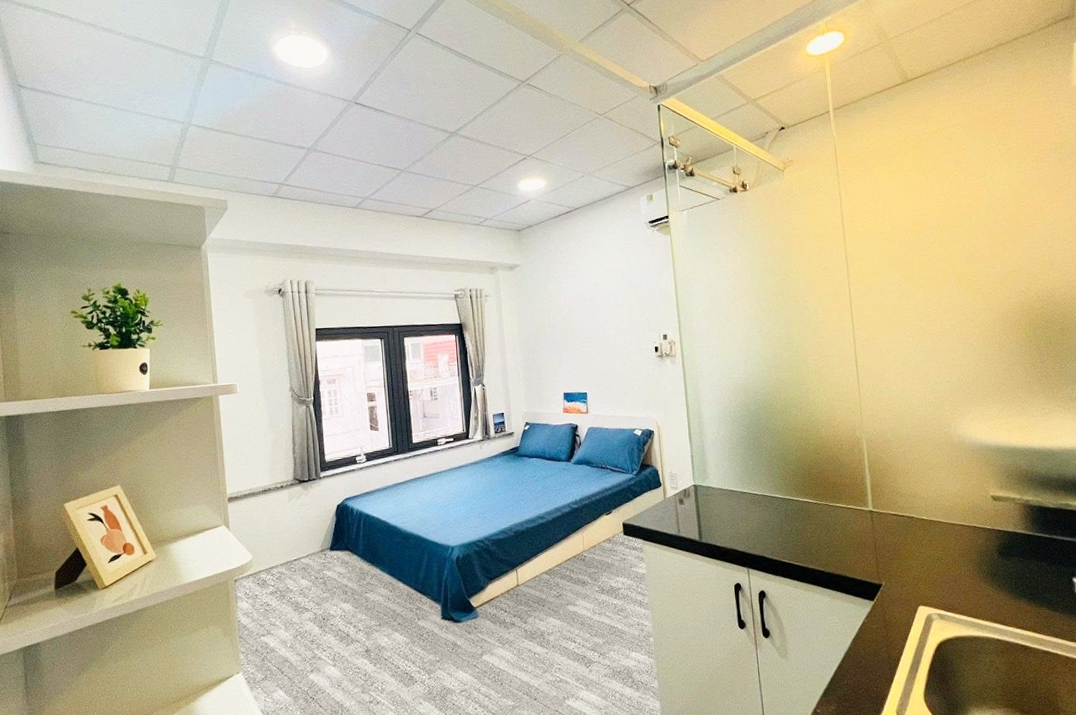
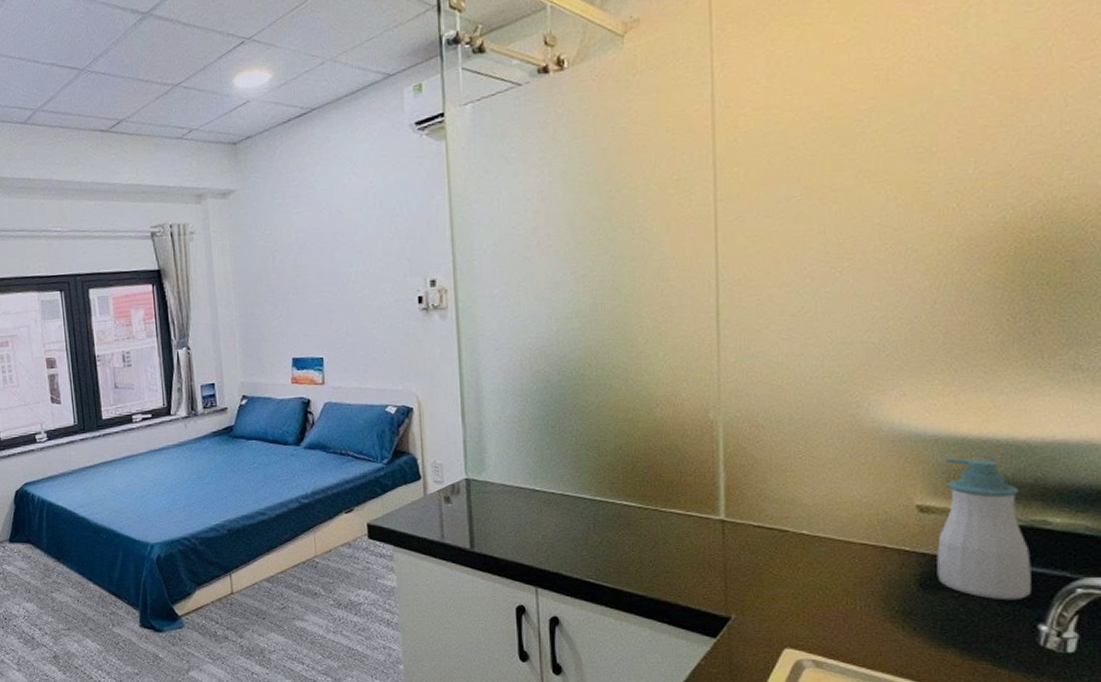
soap bottle: none [1005,461,1066,562] -> present [937,458,1031,601]

